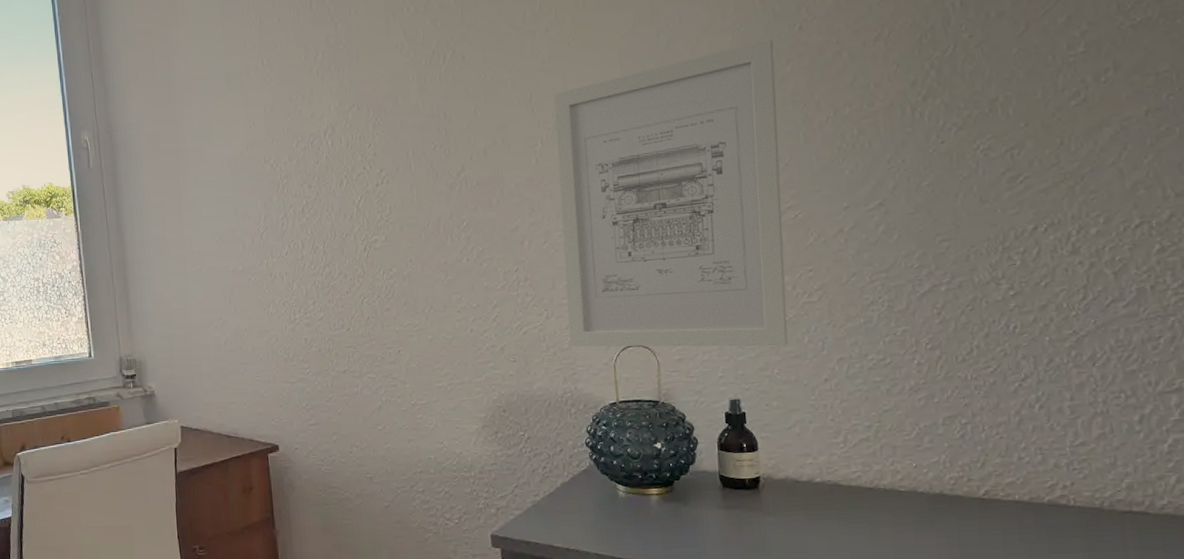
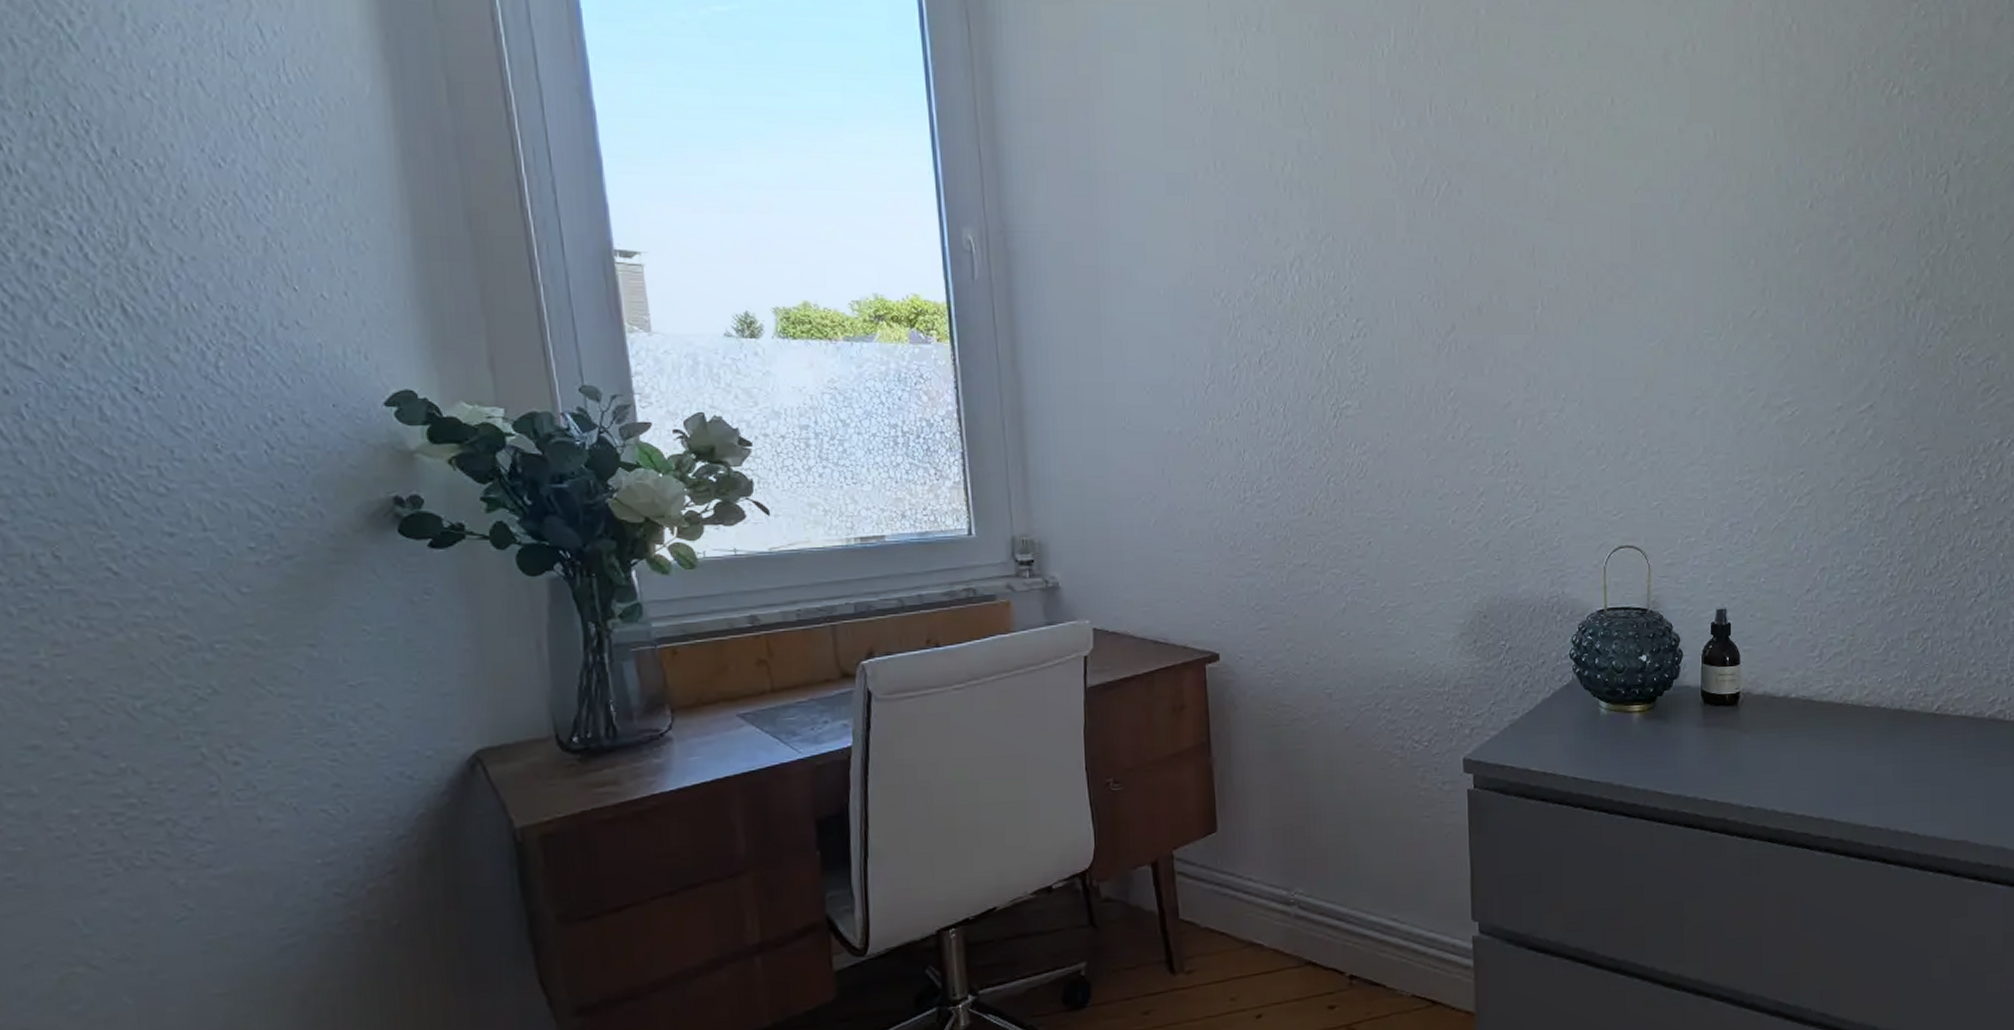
wall art: present [553,39,789,347] -> none [1558,214,1785,553]

